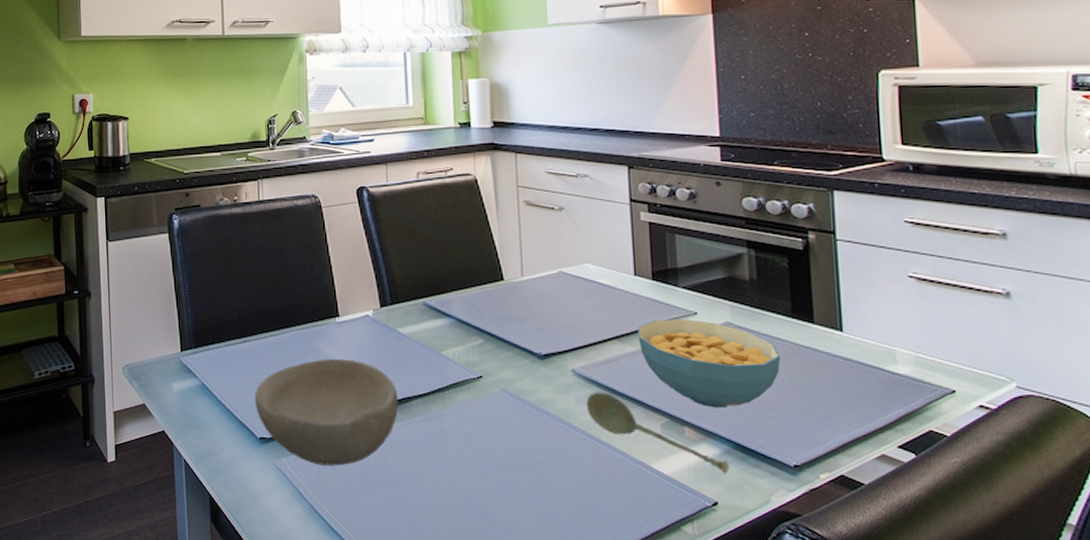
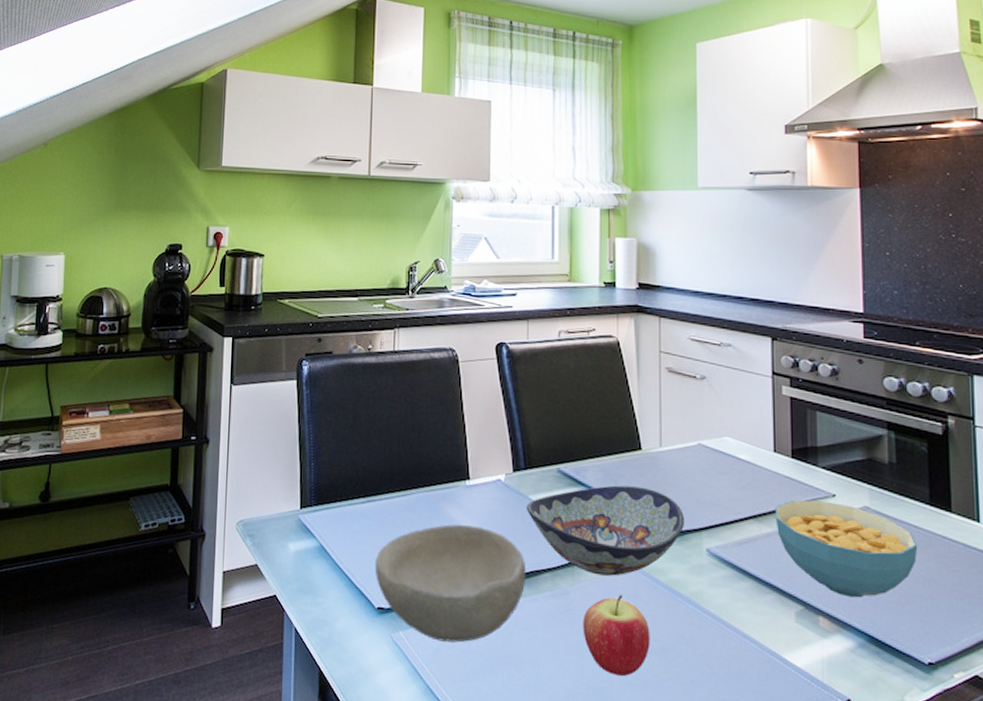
decorative bowl: none [394,315,550,399] -> present [526,485,685,576]
apple: none [455,415,521,489] -> present [583,594,650,676]
soupspoon: present [587,392,730,474] -> none [721,574,864,669]

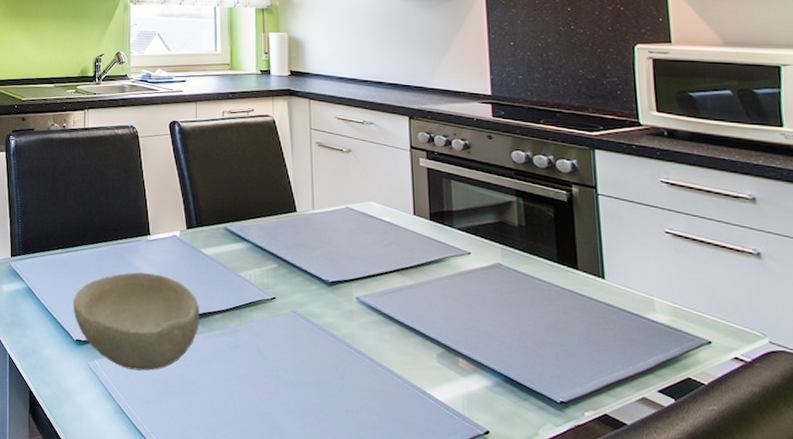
decorative bowl: present [526,485,685,576] -> none [198,242,337,319]
apple: present [583,594,650,676] -> none [249,334,309,404]
cereal bowl: present [775,499,918,598] -> none [416,256,548,343]

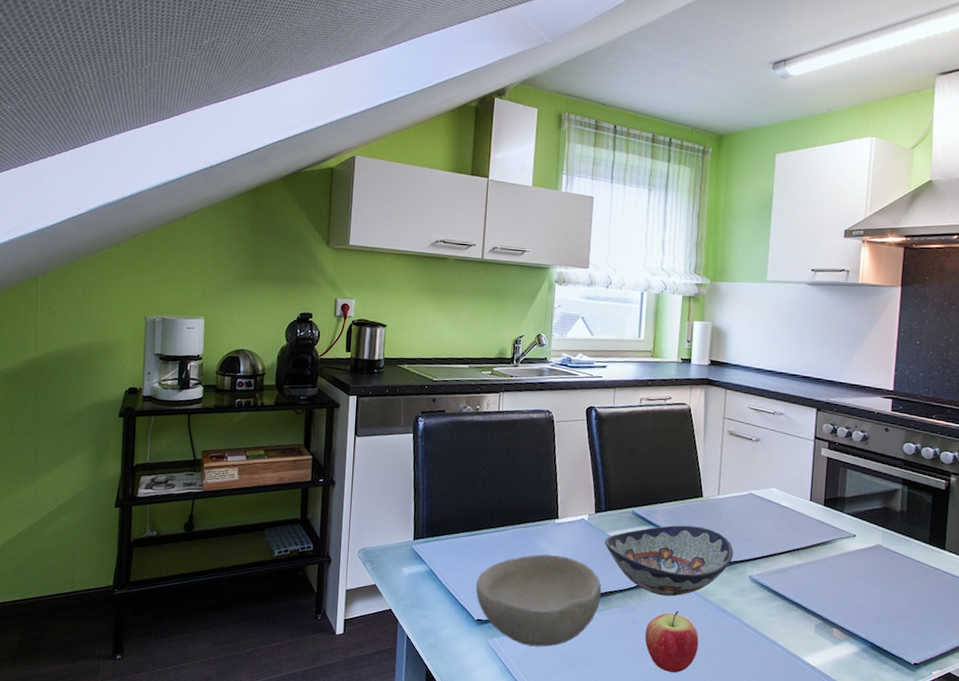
decorative bowl: none [198,242,337,319] -> present [604,525,734,596]
apple: none [249,334,309,404] -> present [645,610,699,673]

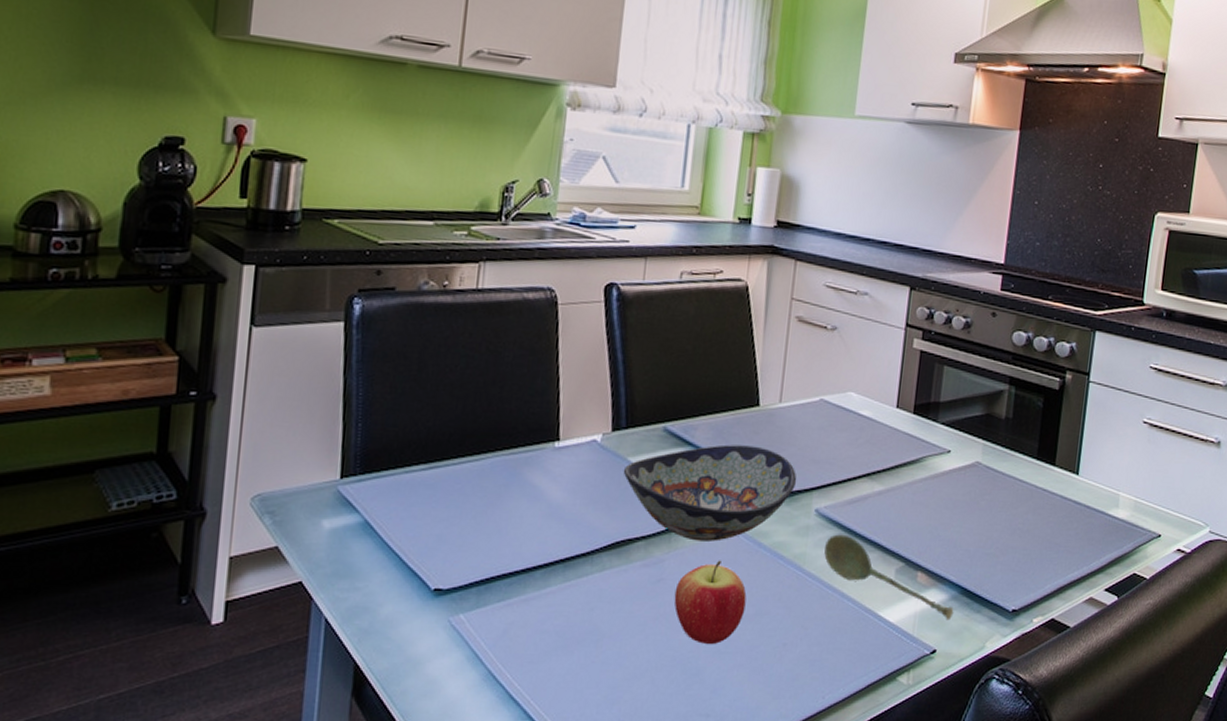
bowl: present [475,554,602,647] -> none [433,491,617,622]
soupspoon: none [757,596,865,668] -> present [824,534,954,621]

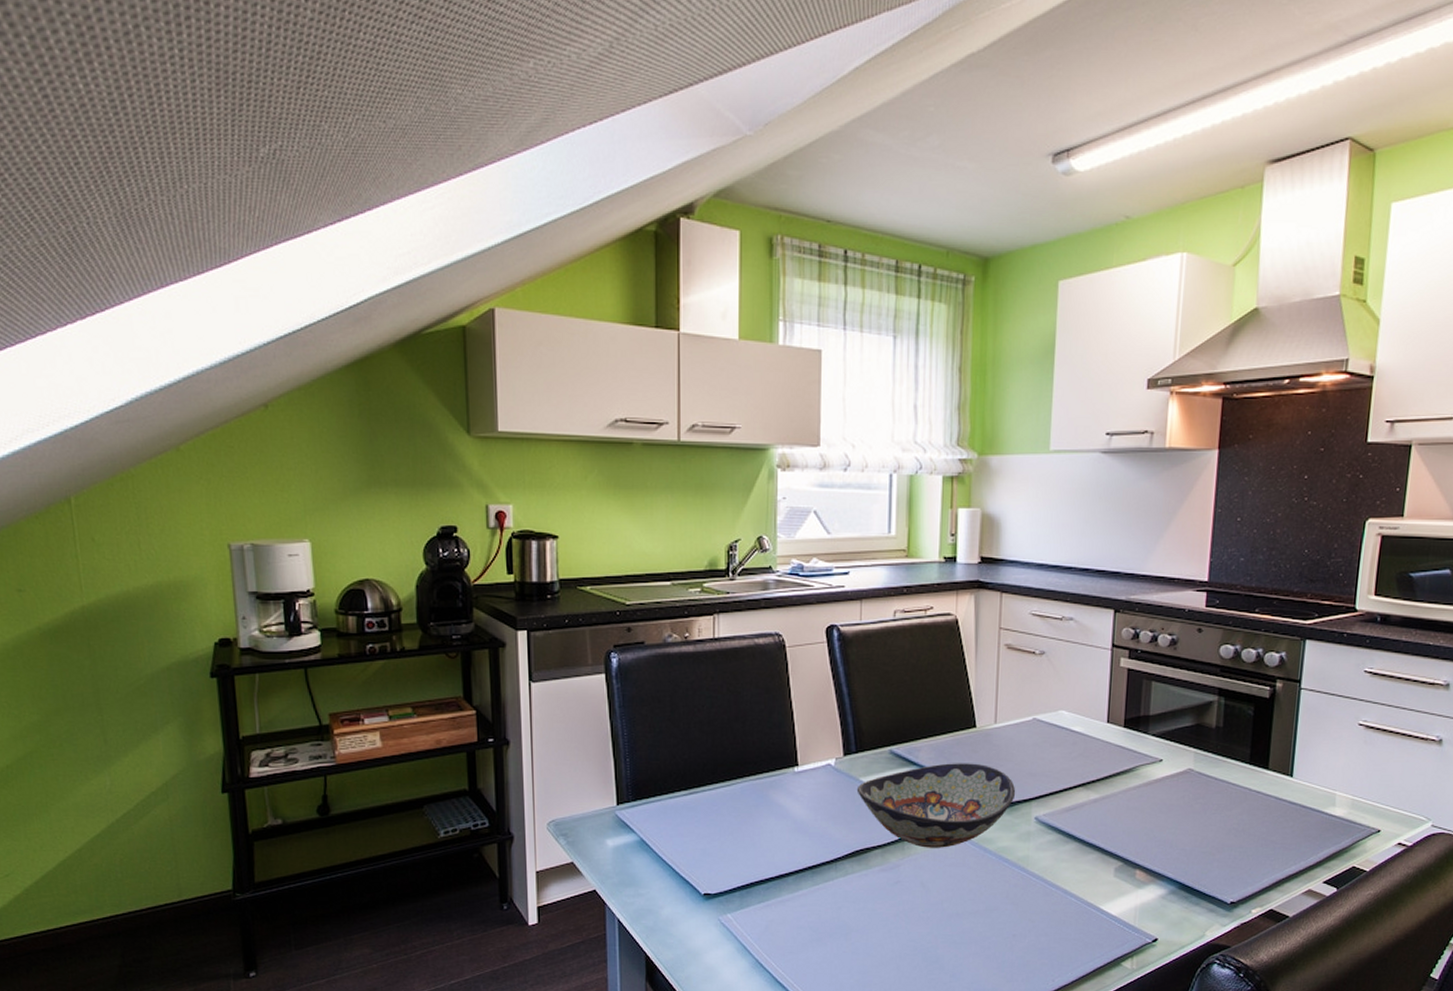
apple: present [674,560,747,644] -> none [911,864,976,936]
soupspoon: present [824,534,954,621] -> none [1046,838,1173,913]

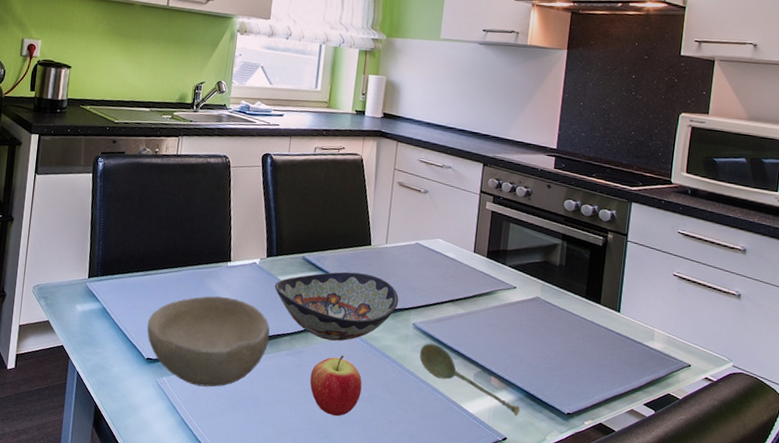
bowl: none [699,809,856,920] -> present [147,296,270,387]
apple: none [911,864,976,936] -> present [310,355,362,416]
soupspoon: none [1046,838,1173,913] -> present [419,343,521,416]

